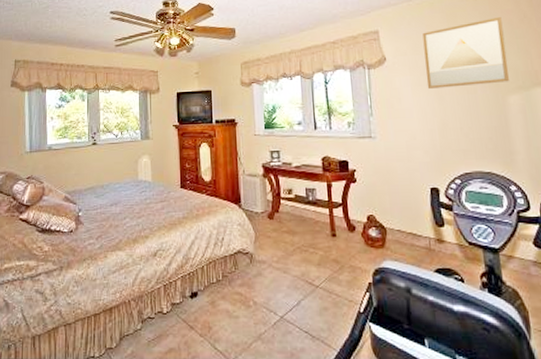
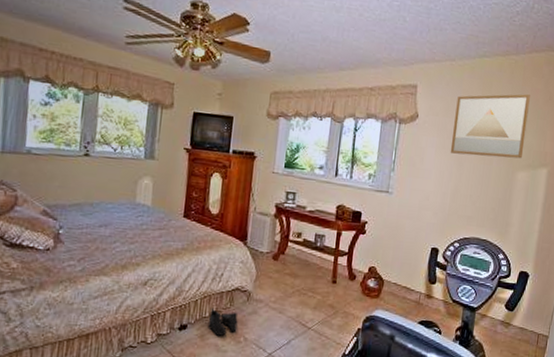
boots: none [216,273,245,301] -> present [207,307,238,336]

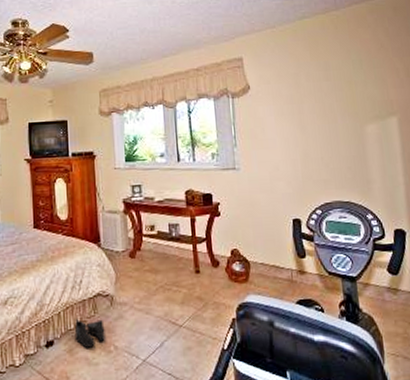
wall art: present [450,94,530,159] -> none [285,46,367,118]

